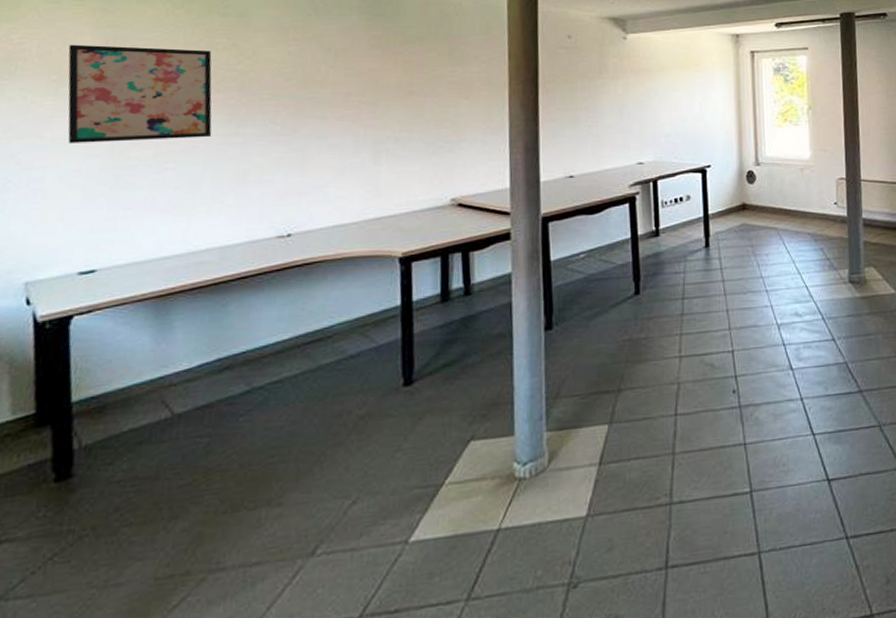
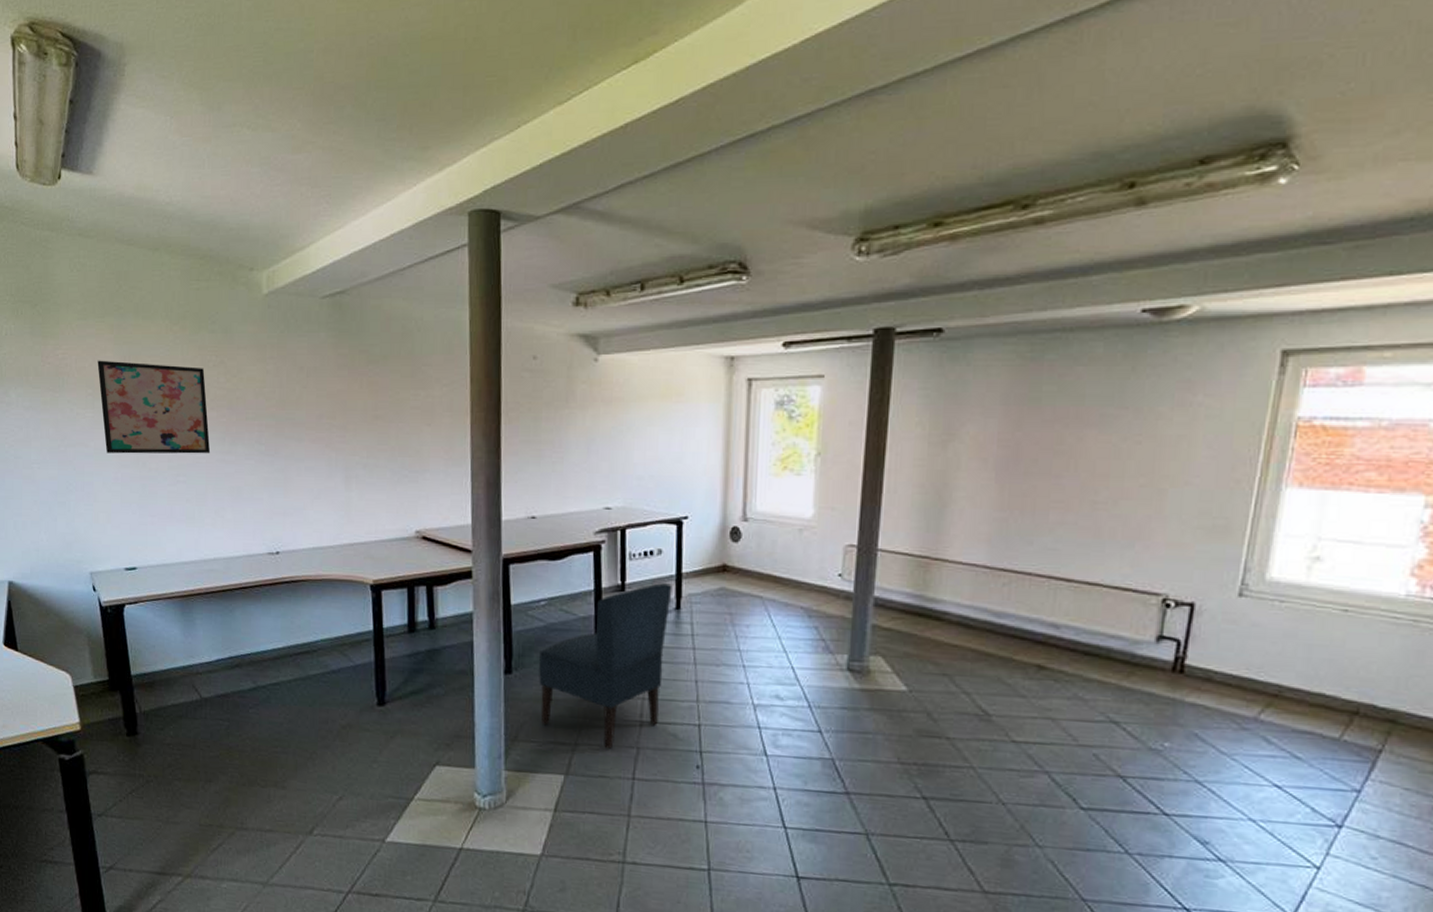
chair: none [580,225,701,389] -> present [539,583,672,749]

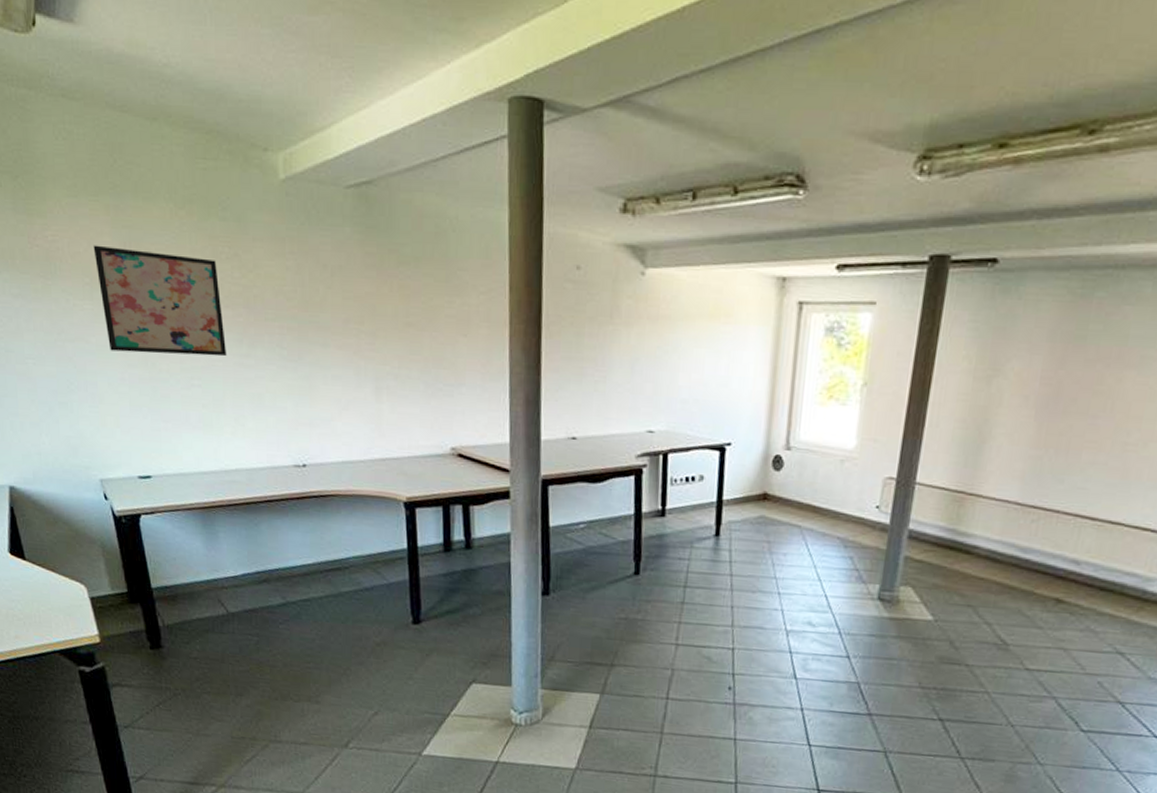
chair: present [539,583,672,749] -> none [576,509,713,670]

